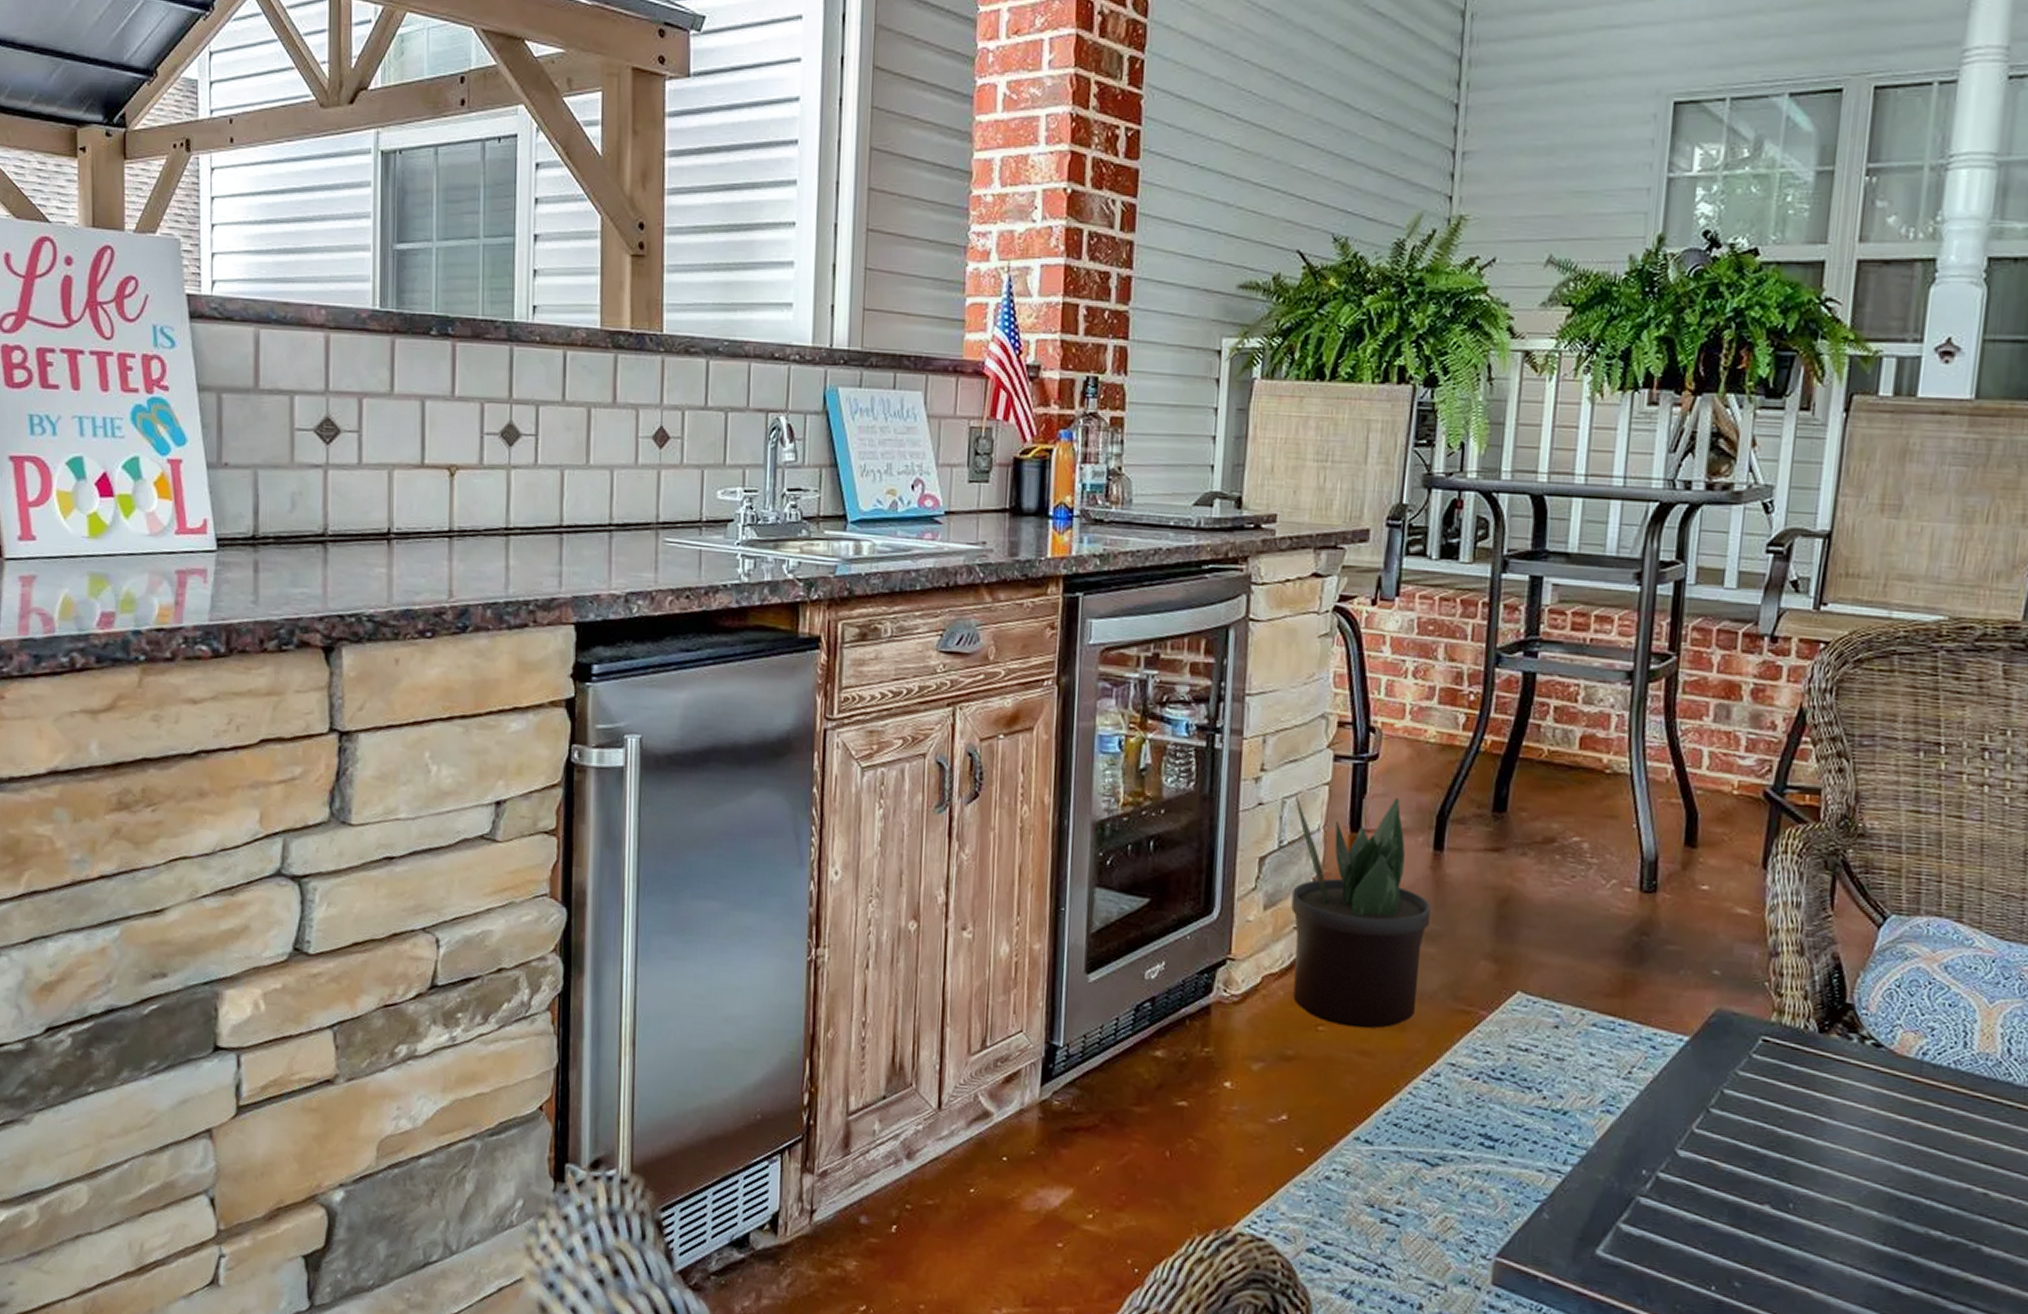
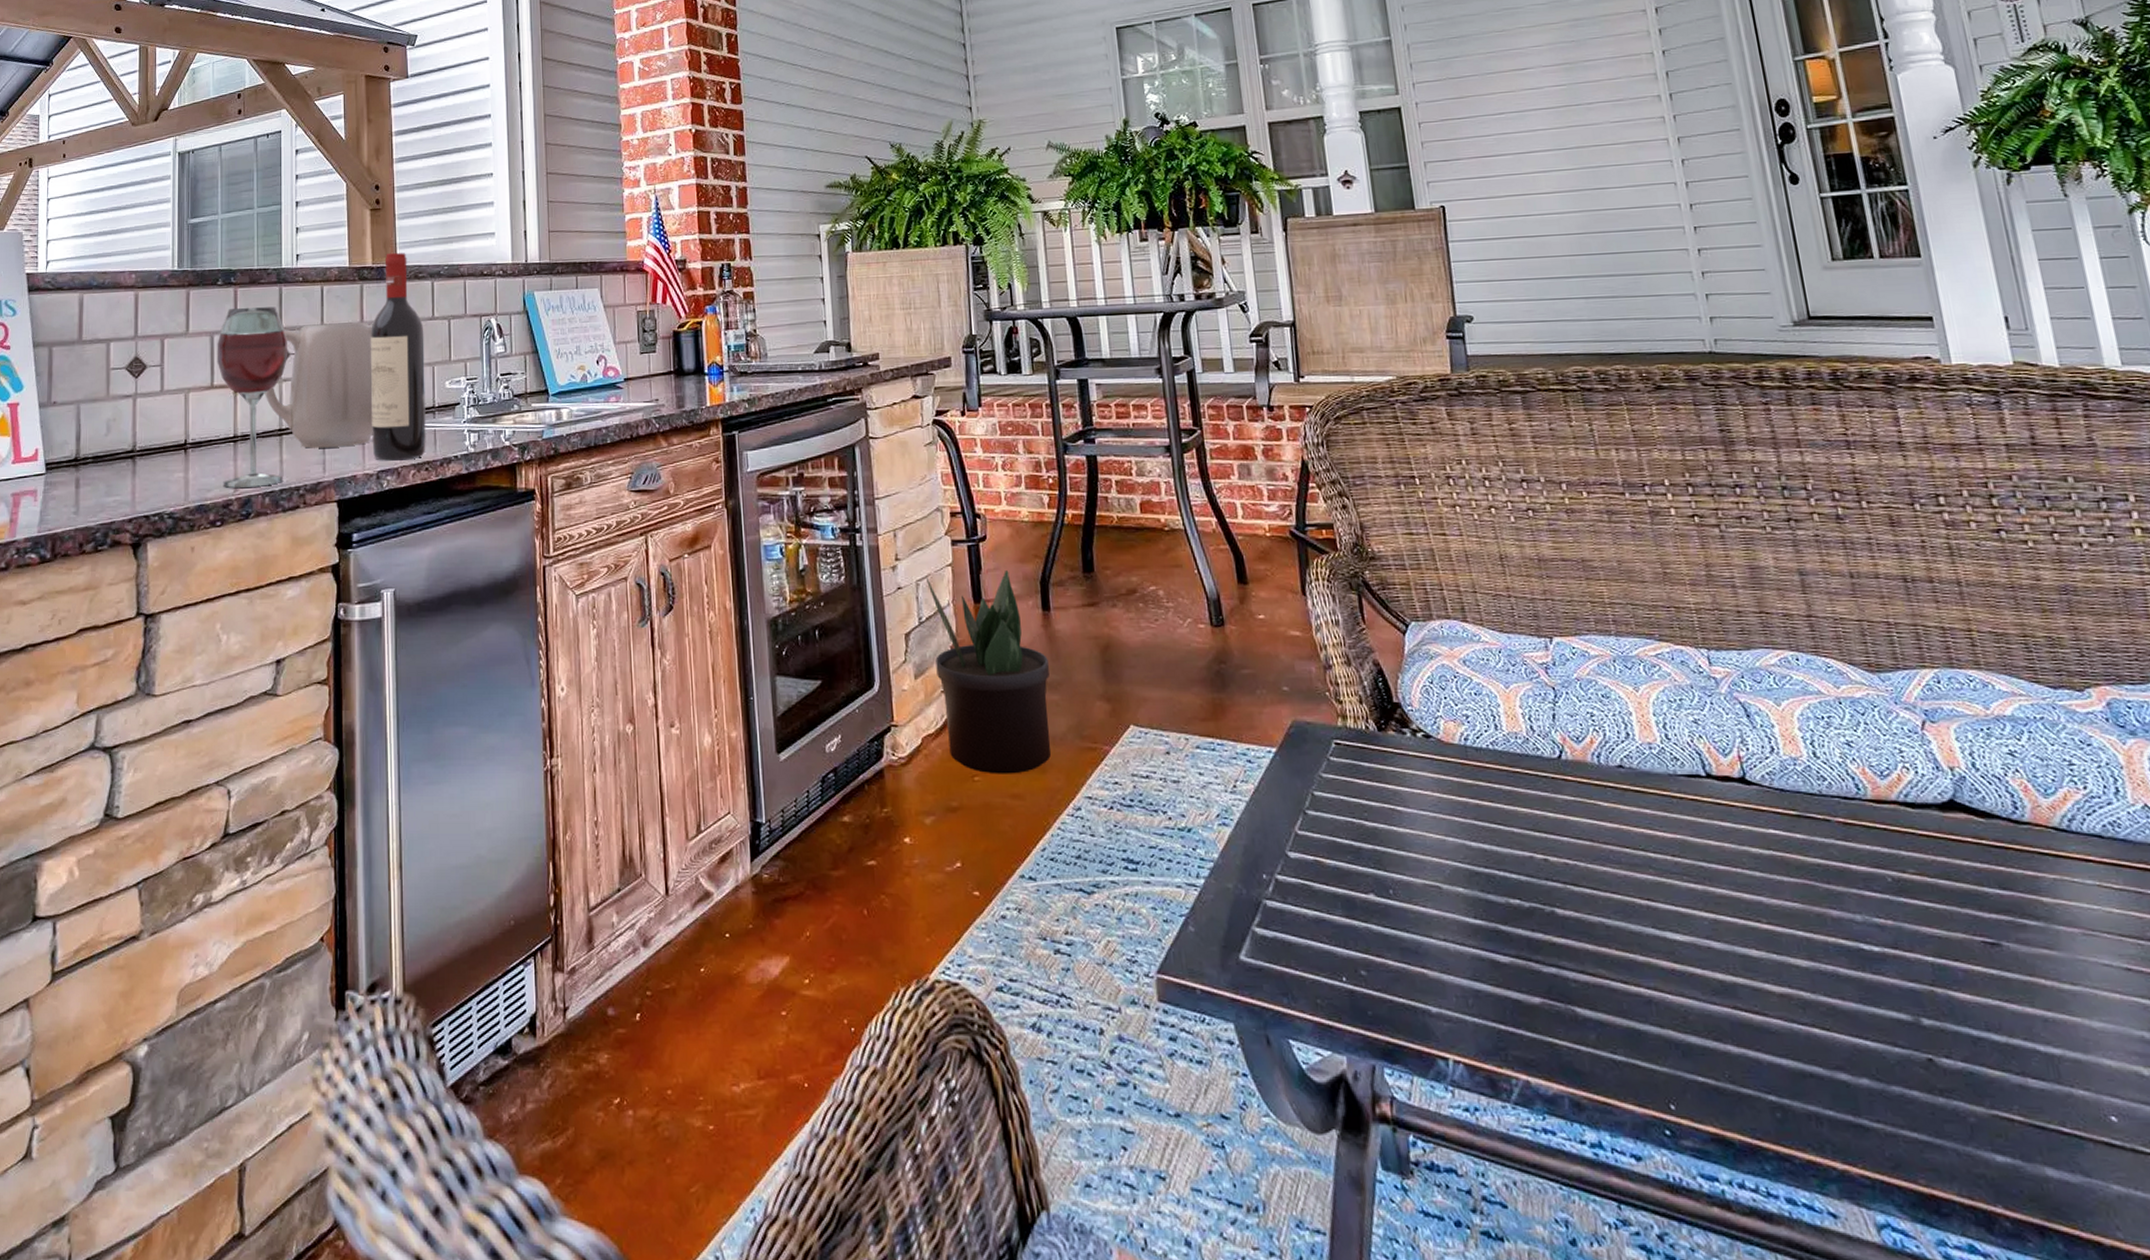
wineglass: none [428,368,519,596] -> present [217,306,287,489]
pitcher: none [488,399,629,559] -> present [265,322,373,448]
wine bottle: none [621,317,694,583] -> present [371,253,426,461]

